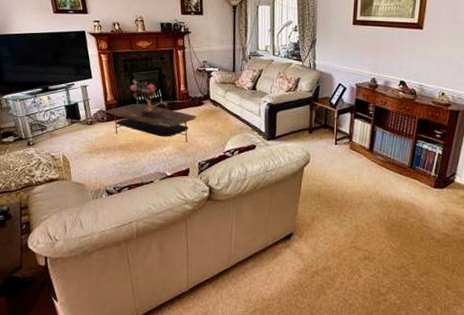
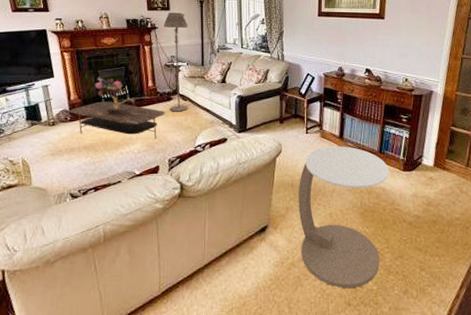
floor lamp: none [197,17,220,117] -> present [164,12,188,112]
side table: none [324,158,420,301] -> present [298,146,390,289]

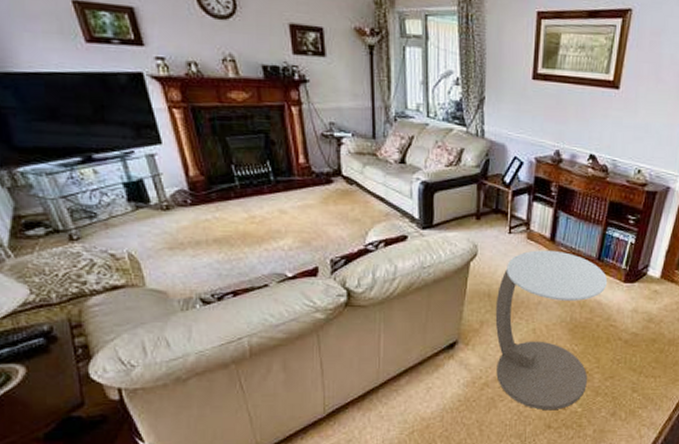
coffee table: present [69,101,166,139] -> none [189,180,325,233]
bouquet: present [95,76,136,113] -> none [222,145,283,196]
floor lamp: present [164,12,188,112] -> none [318,59,355,200]

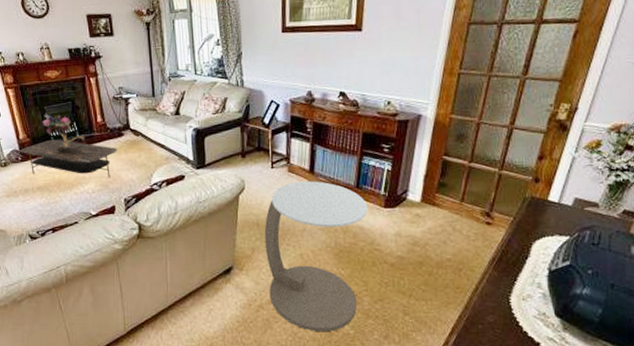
coffee table: none [189,180,325,233] -> present [20,139,118,178]
bouquet: none [222,145,283,196] -> present [42,113,86,152]

